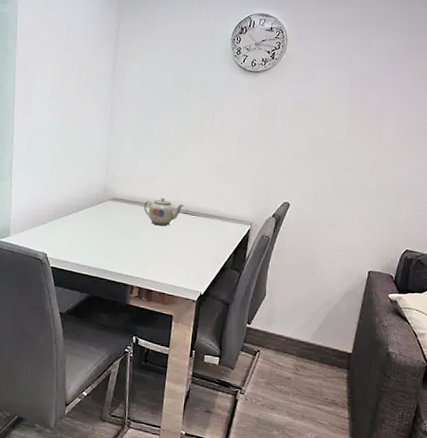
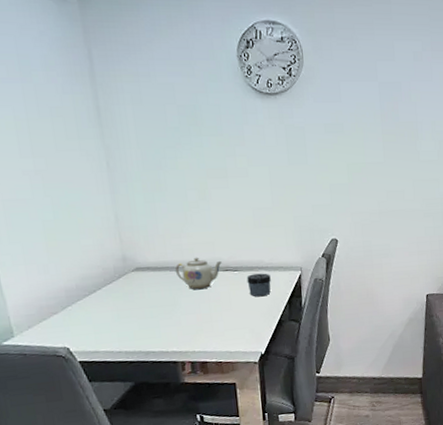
jar: none [201,220,223,243] -> present [246,273,271,297]

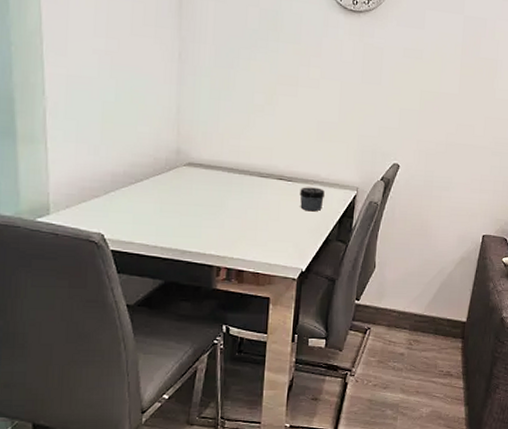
teapot: present [176,257,222,289] -> none [229,161,277,194]

